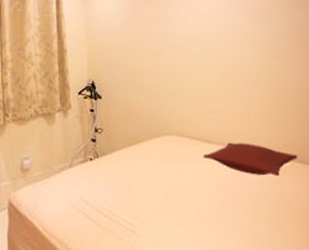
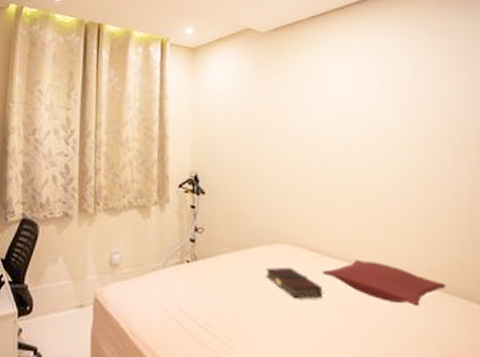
book: none [157,154,205,182] -> present [266,266,323,299]

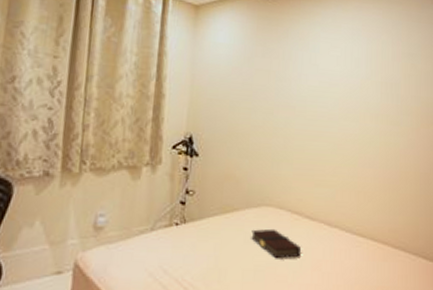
pillow: present [323,259,446,305] -> none [302,221,402,262]

